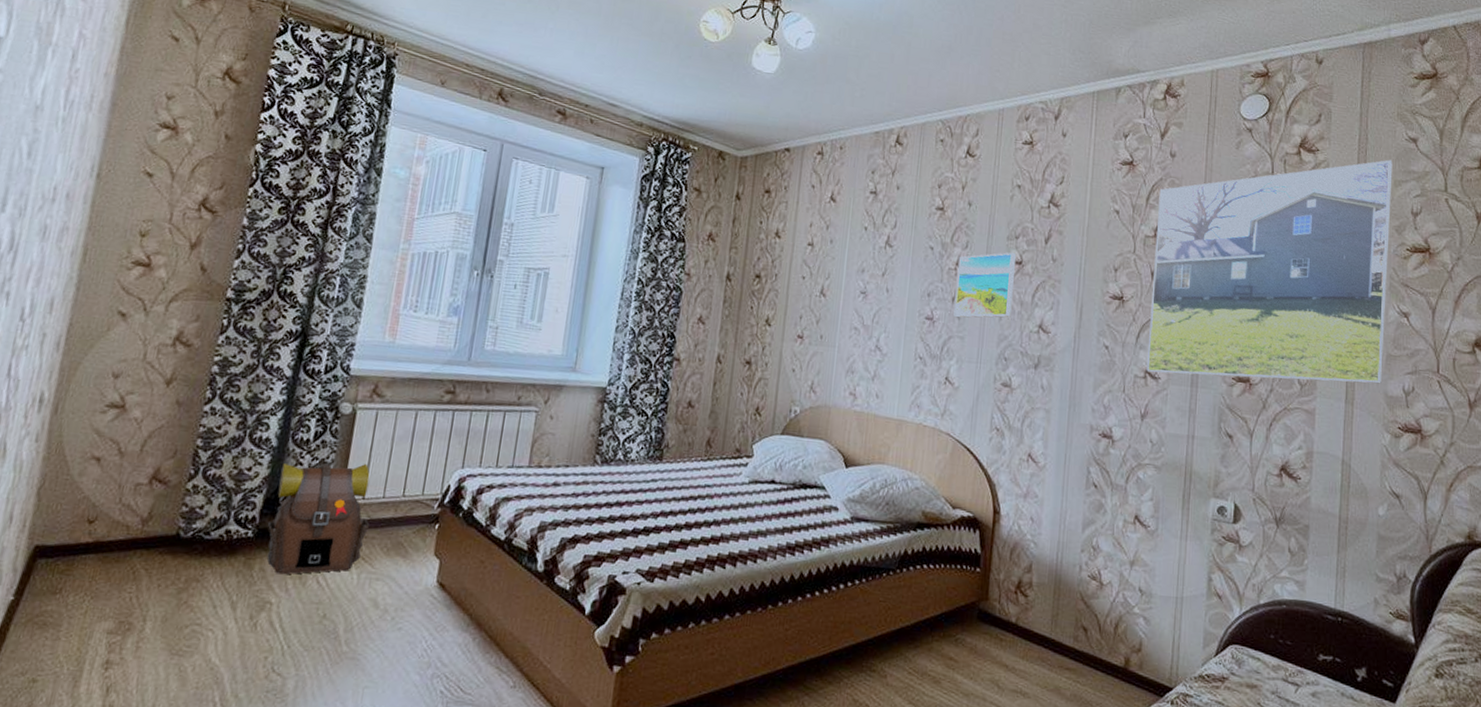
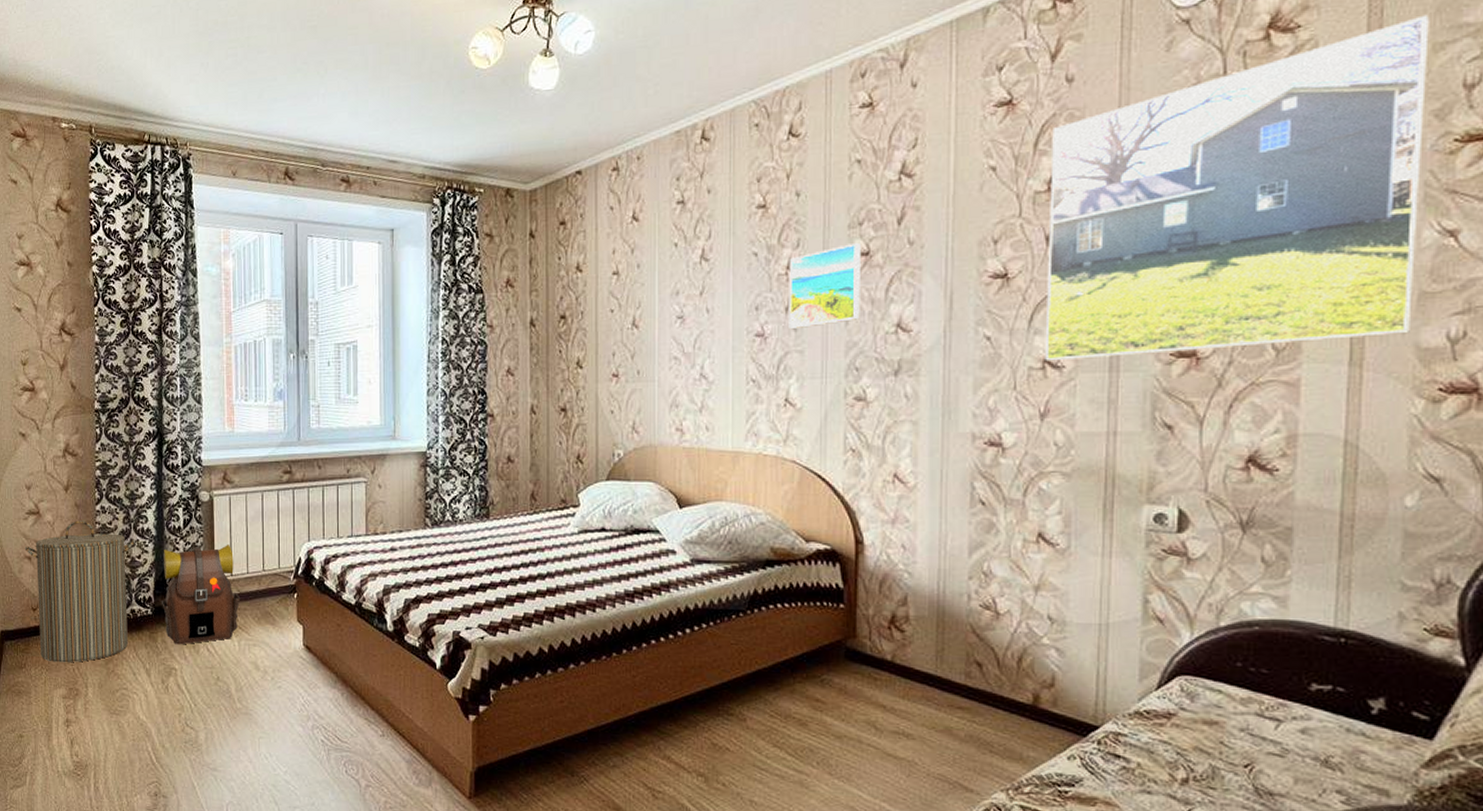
laundry hamper: none [87,420,248,590] -> present [25,520,135,663]

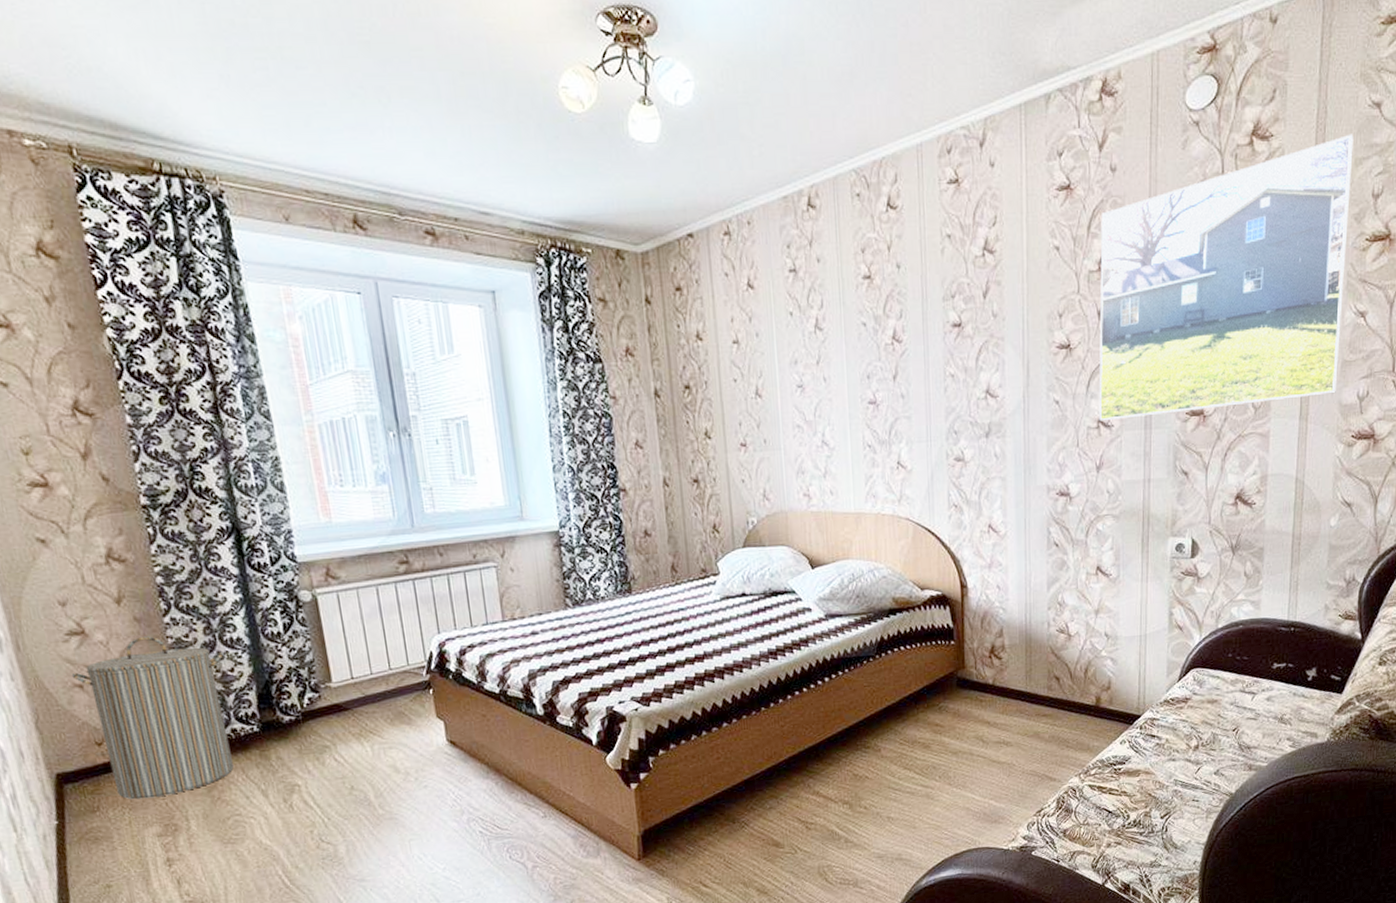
backpack: present [161,543,241,645] -> none [263,645,368,760]
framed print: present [789,242,862,330] -> none [894,314,956,397]

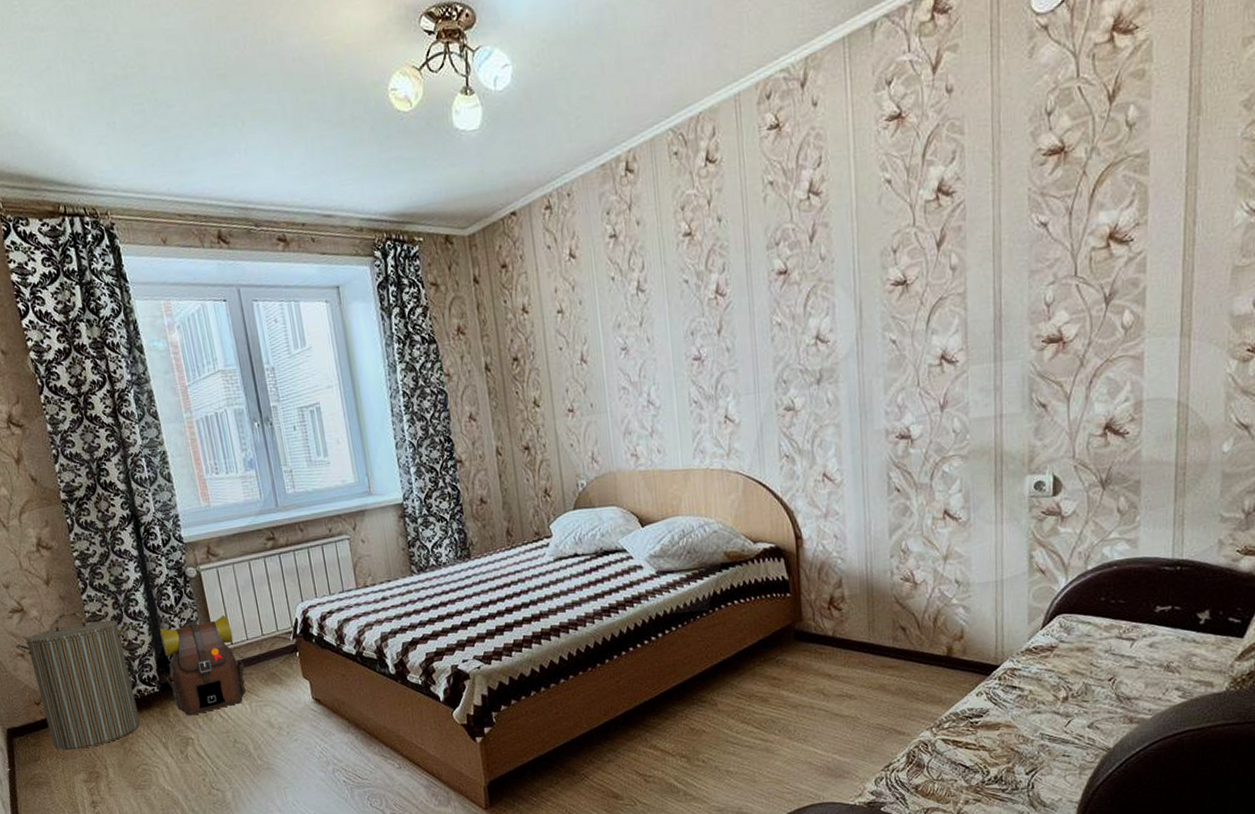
backpack: none [263,645,368,760] -> present [160,614,246,716]
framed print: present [1099,134,1354,421] -> none [937,11,1240,358]

